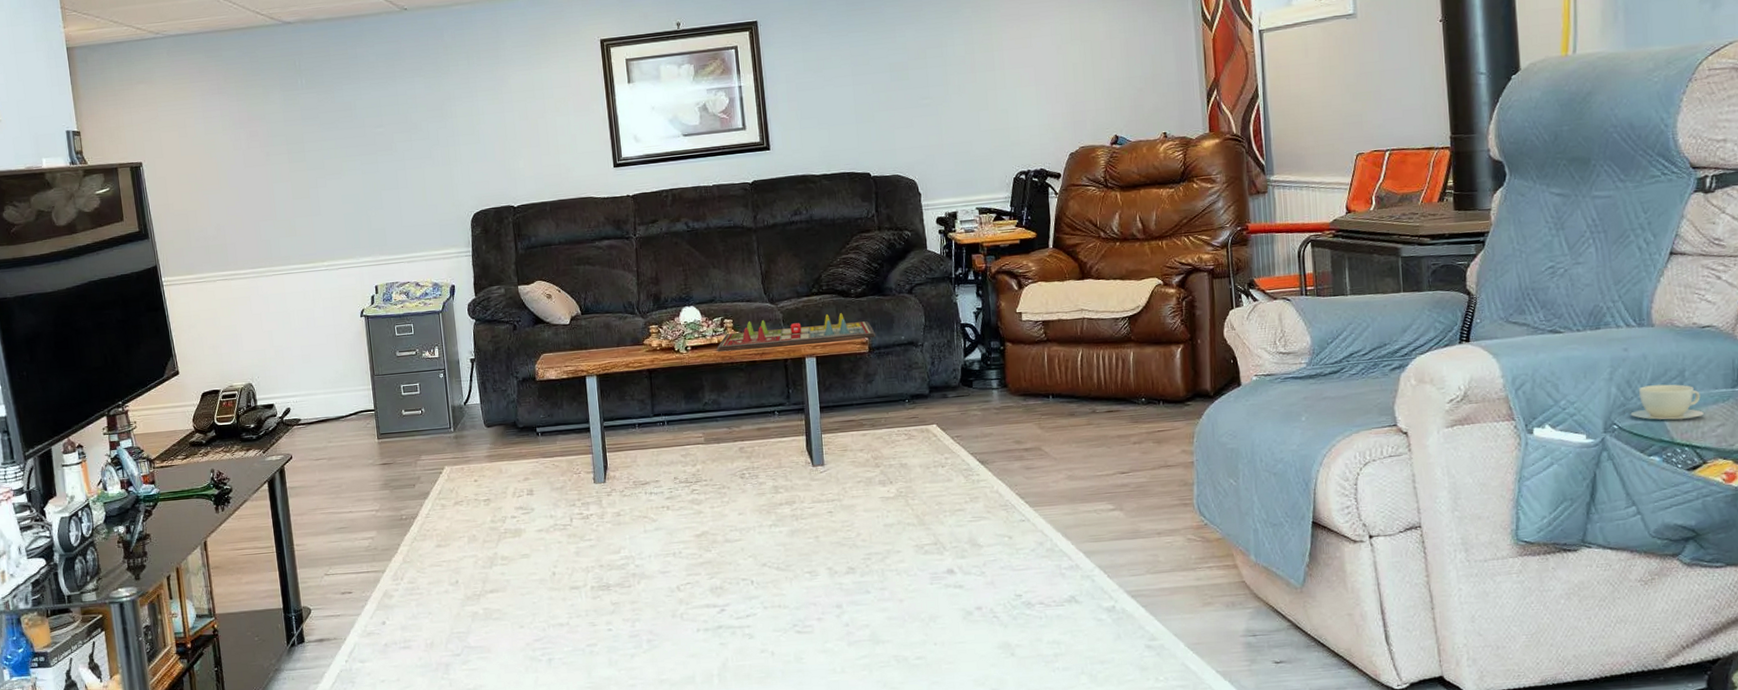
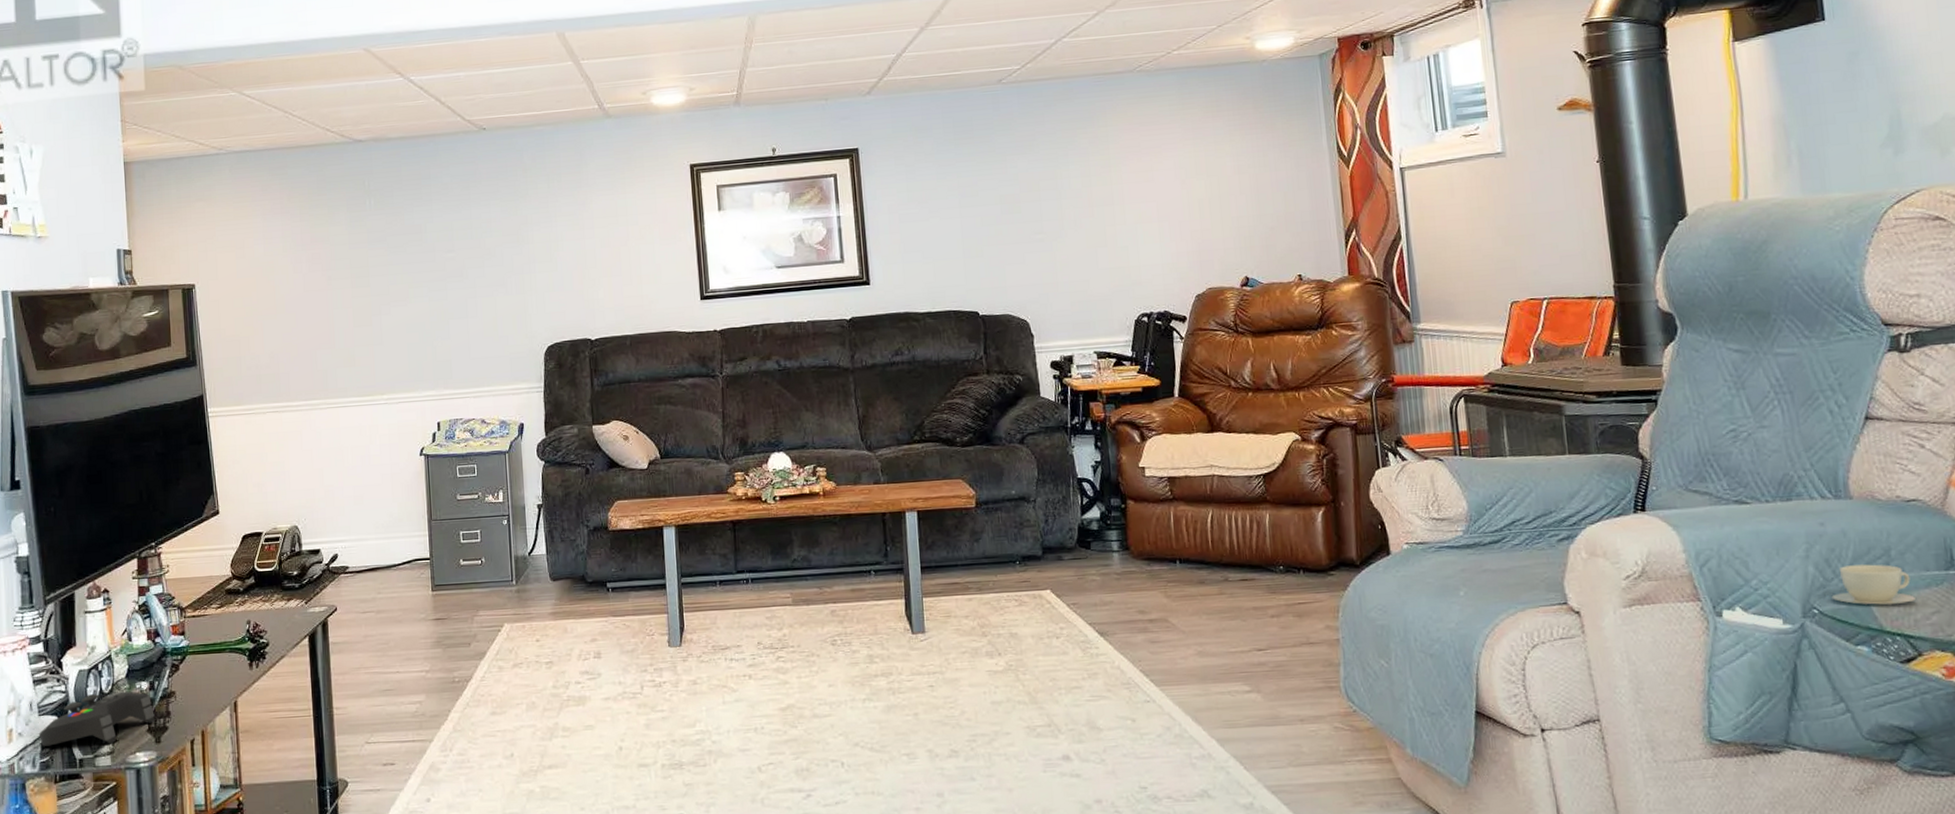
control: none [28,534,133,586] -> present [38,691,155,747]
gameboard: present [717,313,877,351] -> none [808,463,984,502]

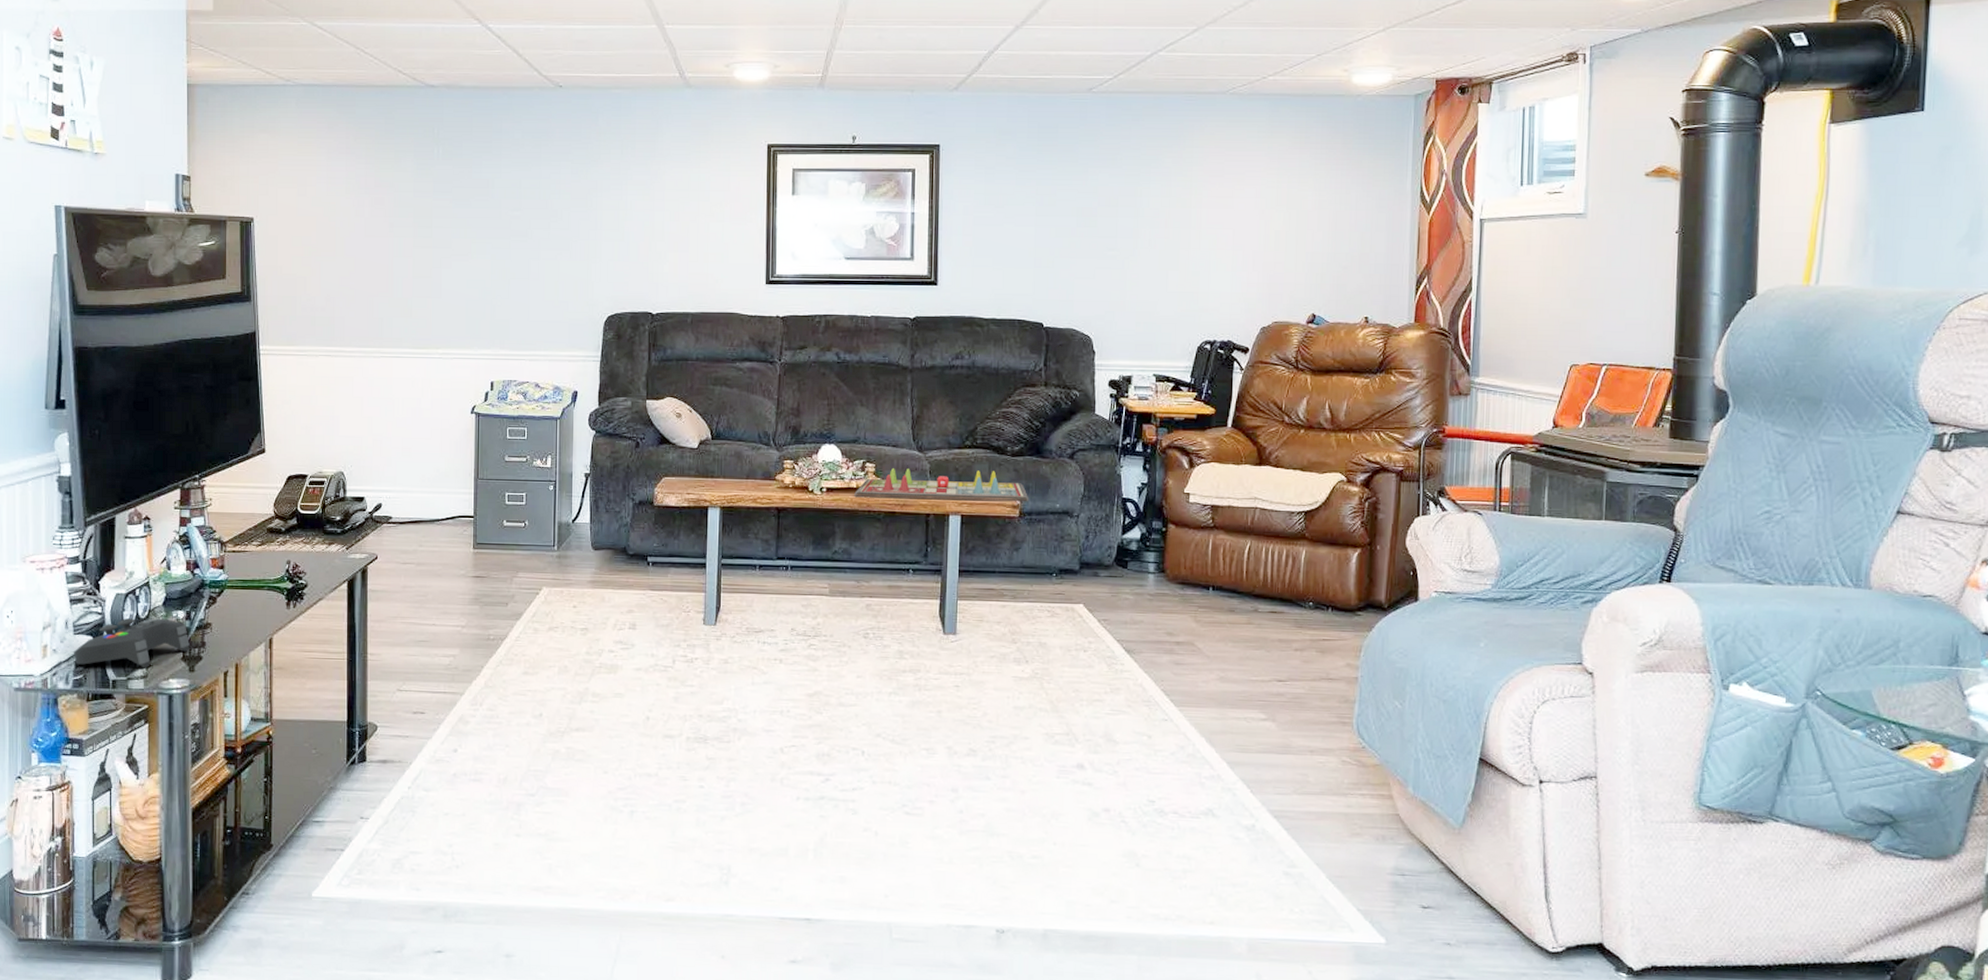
gameboard: none [808,463,984,502] -> present [854,468,1029,502]
teacup: present [1831,564,1917,605] -> none [1836,652,1917,694]

